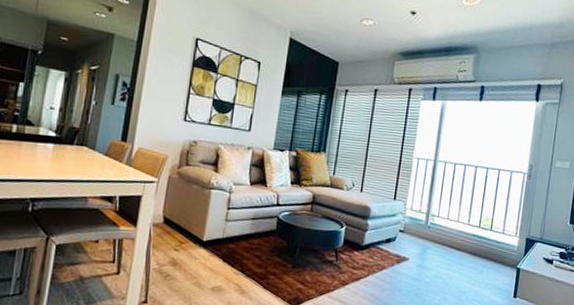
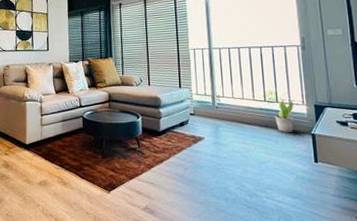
potted plant: none [485,228,507,264] -> present [274,99,295,132]

